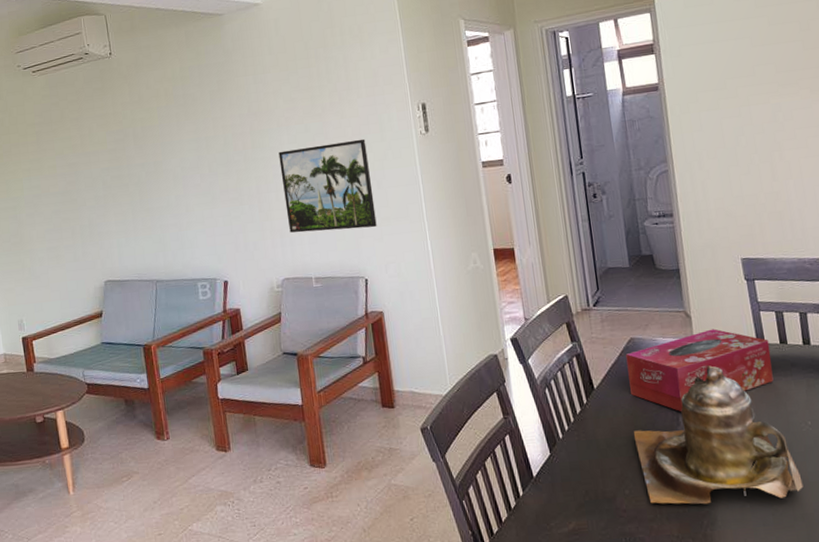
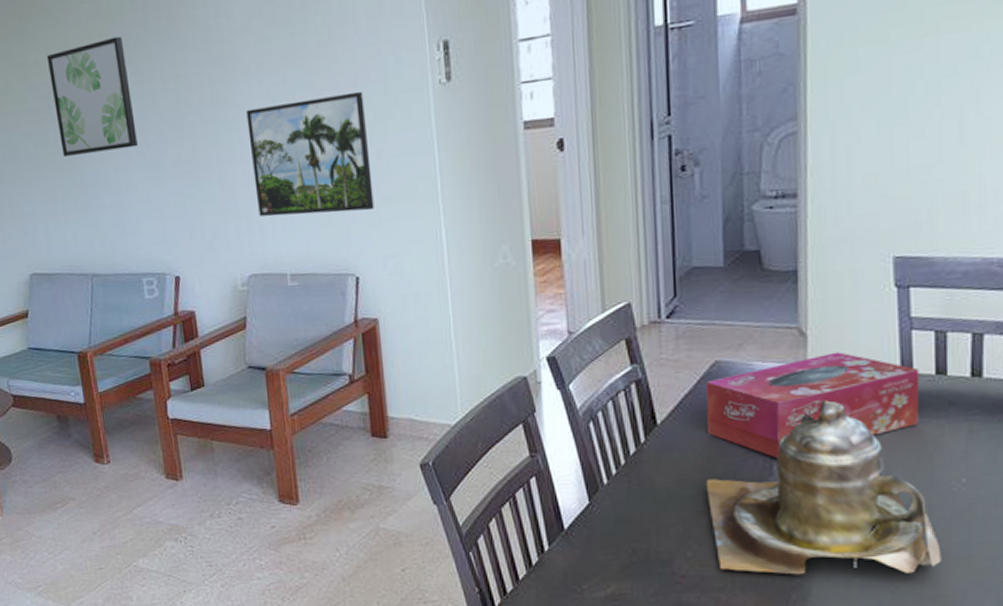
wall art: none [122,95,194,187] -> present [46,36,138,156]

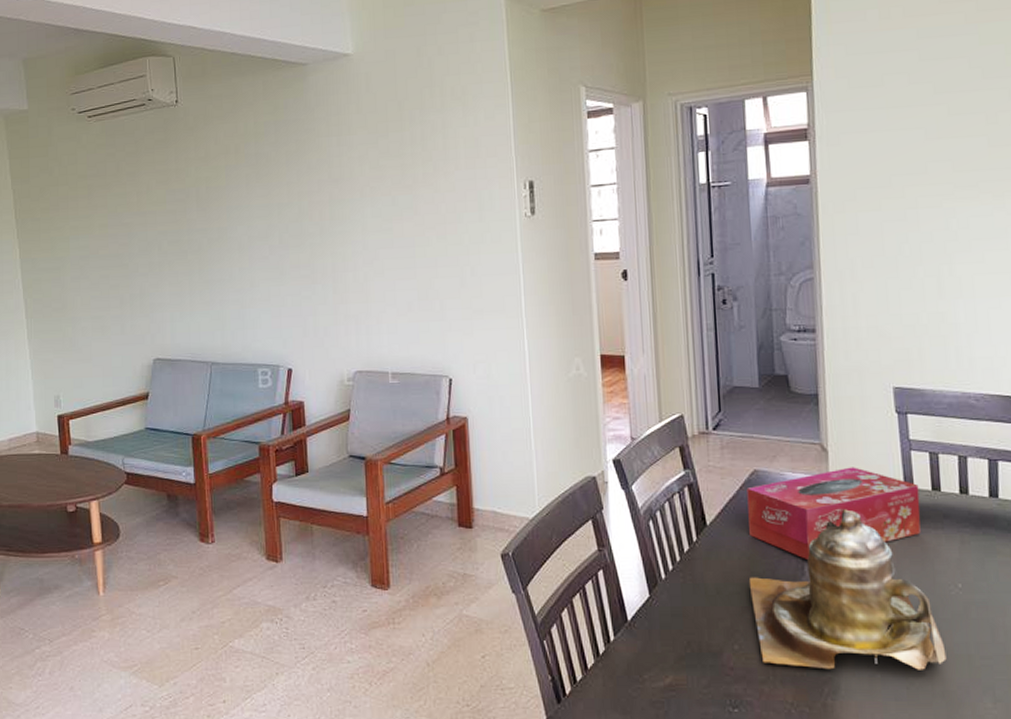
wall art: present [46,36,138,156] -> none [186,154,262,254]
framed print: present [246,91,374,217] -> none [360,217,467,321]

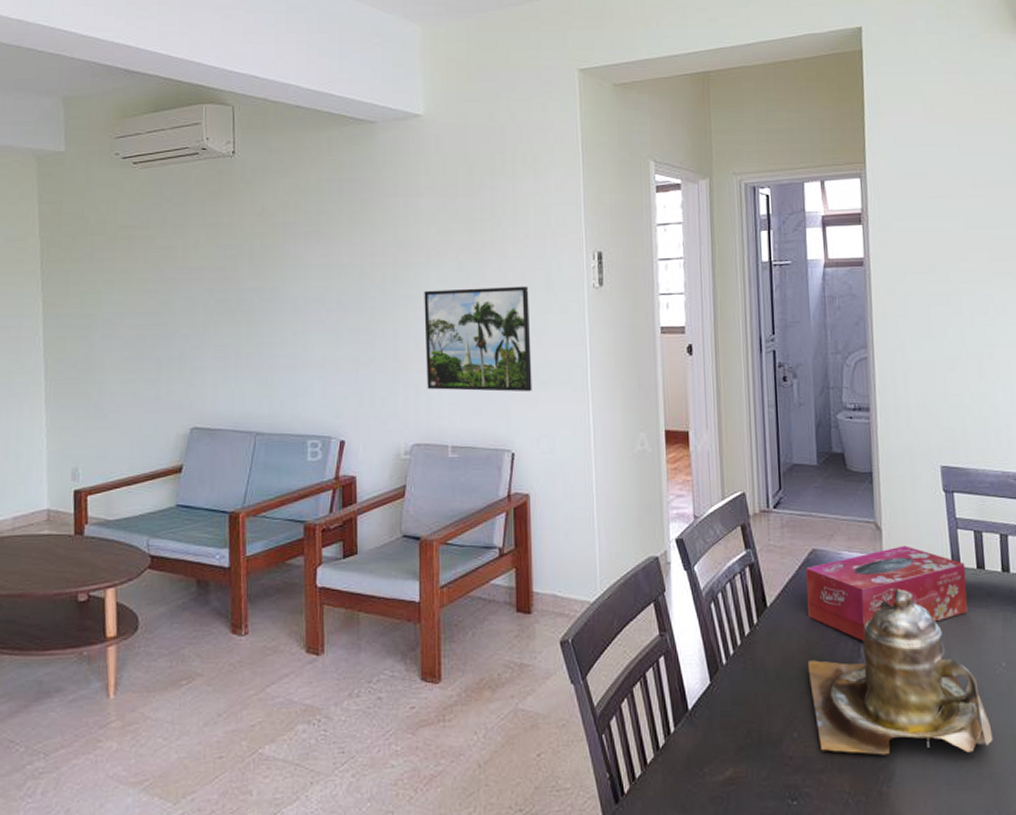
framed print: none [360,217,467,321] -> present [424,286,532,392]

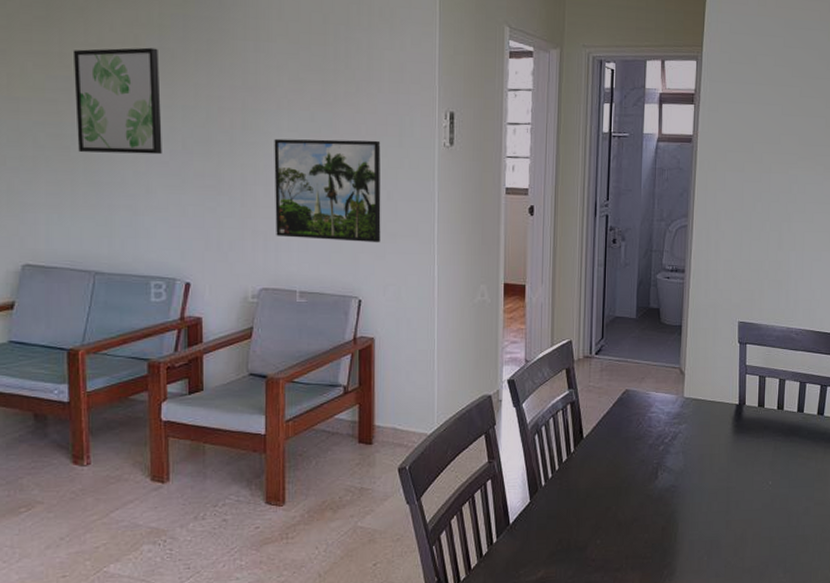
wall art: none [240,211,319,315] -> present [72,47,162,155]
tissue box: present [805,545,968,641] -> none [618,387,749,465]
teapot: present [808,588,993,755] -> none [614,423,755,556]

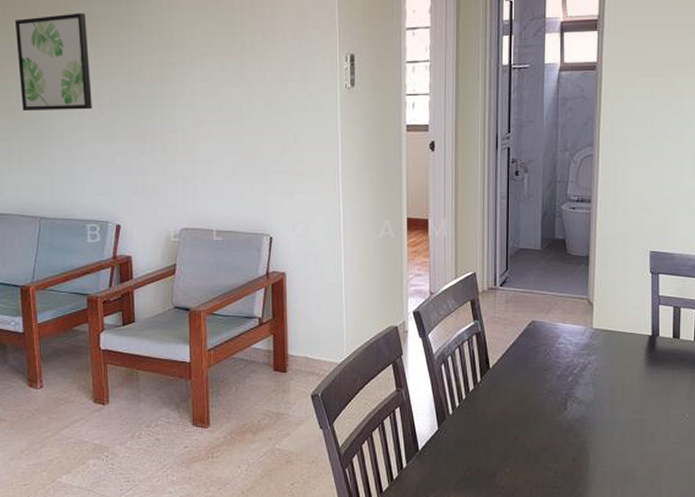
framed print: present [274,138,381,243] -> none [189,85,288,183]

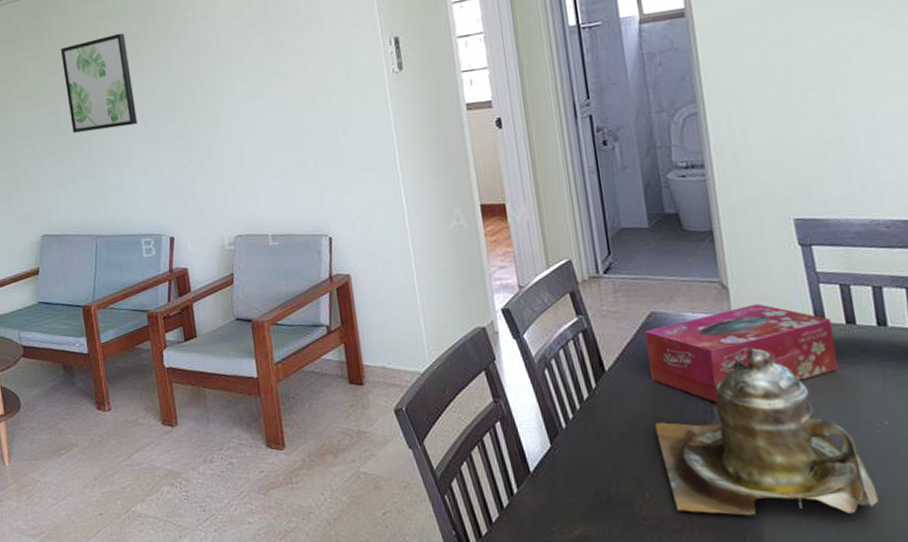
teapot: none [522,354,672,486] -> present [656,348,879,516]
tissue box: none [525,318,663,396] -> present [644,303,838,402]

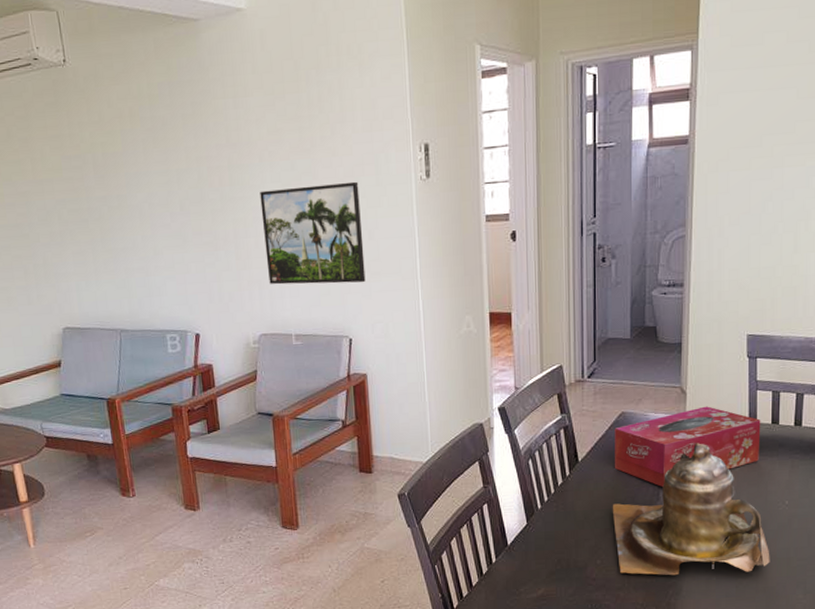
wall art: present [60,33,137,133] -> none [80,118,164,223]
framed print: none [230,78,343,185] -> present [260,181,366,285]

